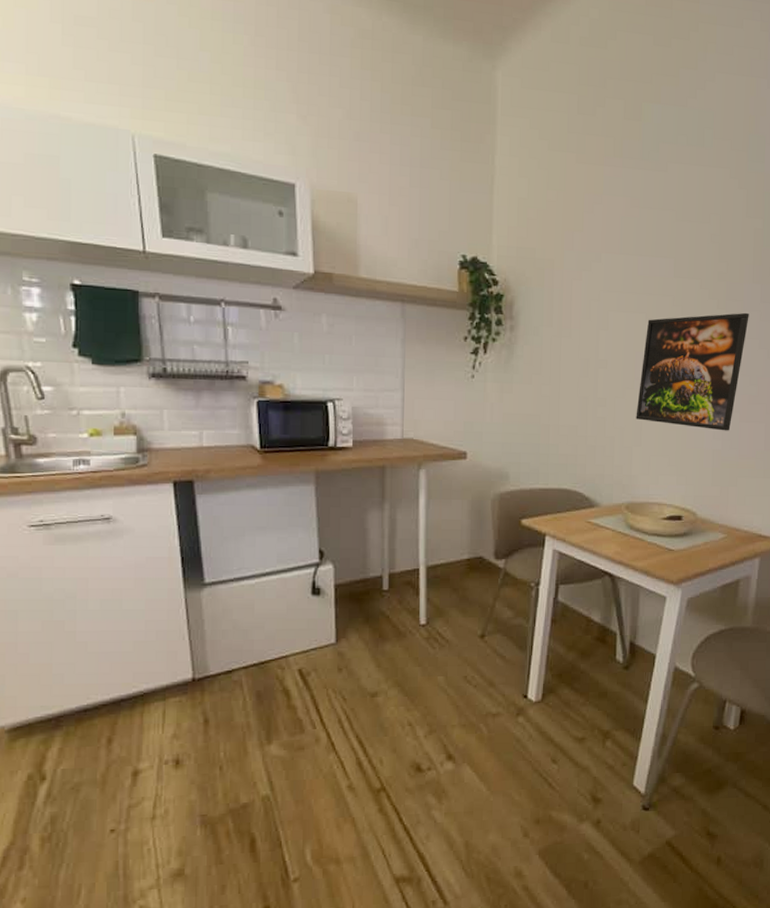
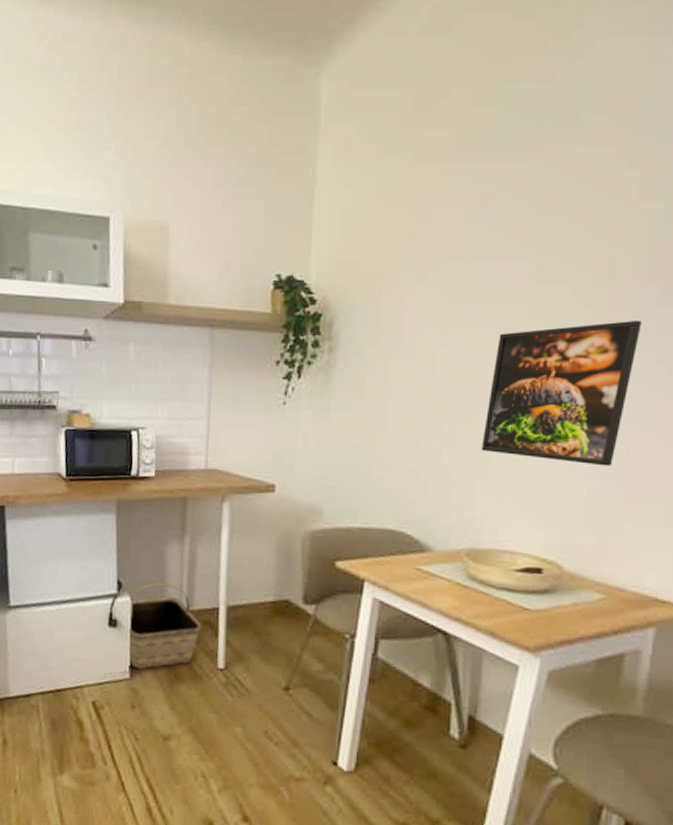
basket: none [330,548,404,633] -> present [128,582,202,670]

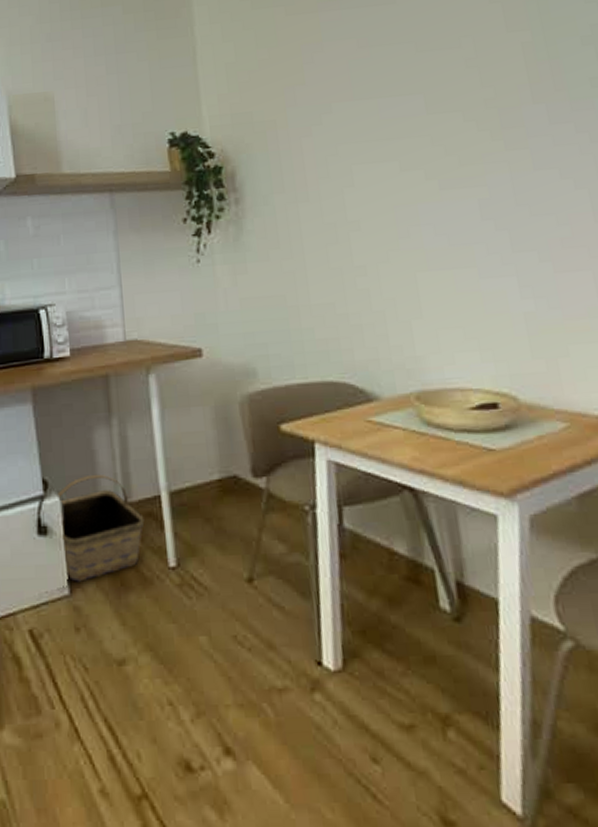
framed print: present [481,320,642,466] -> none [402,139,543,288]

